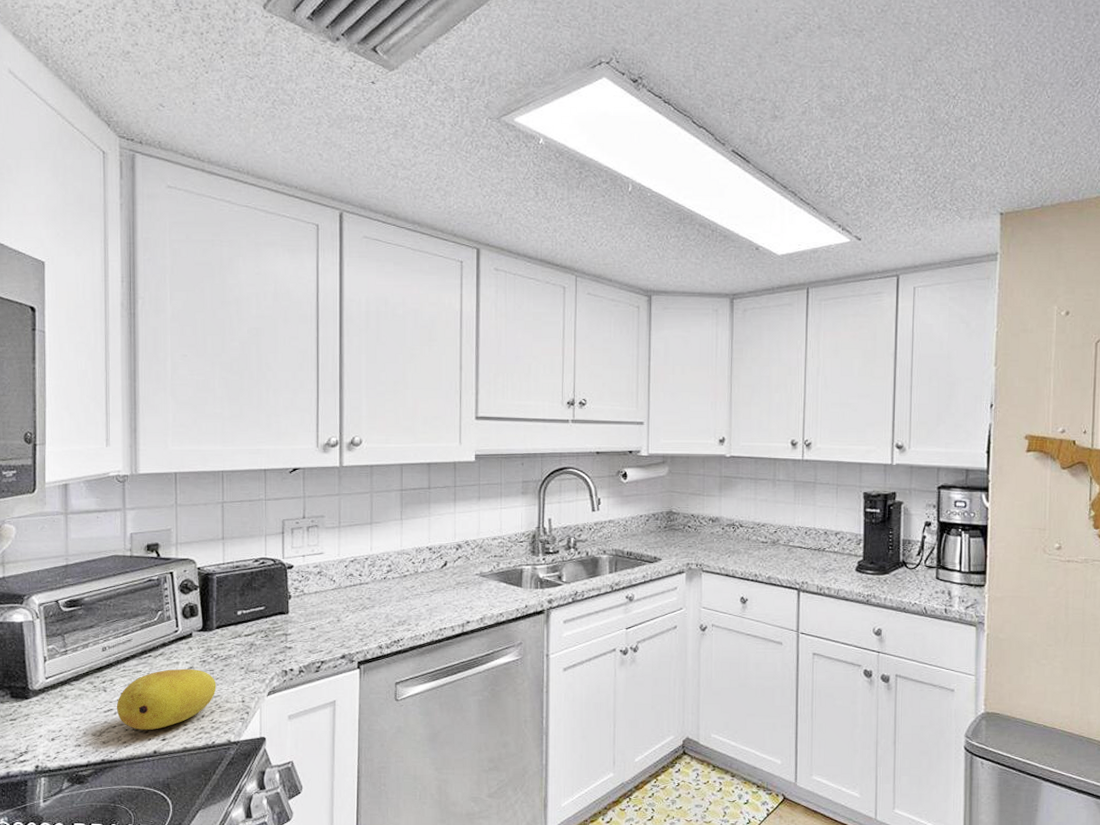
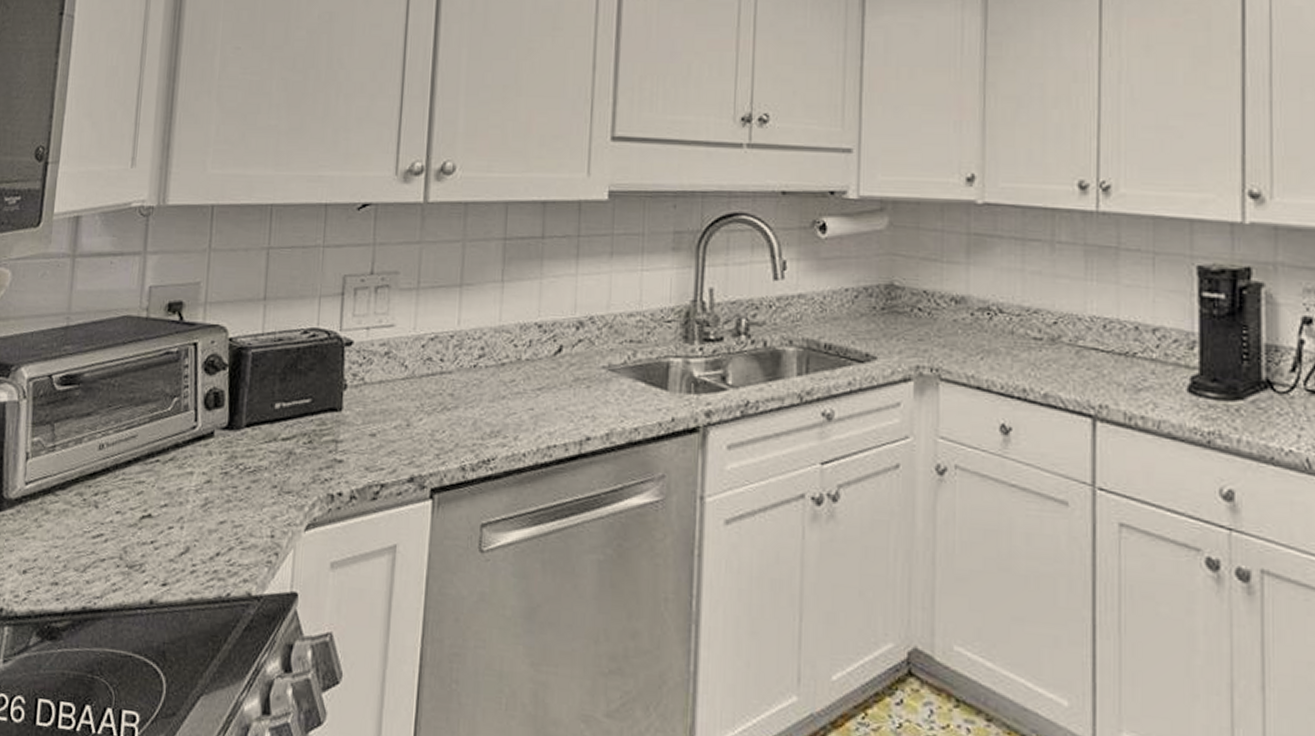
fruit: present [116,668,216,731] -> none [108,481,239,569]

